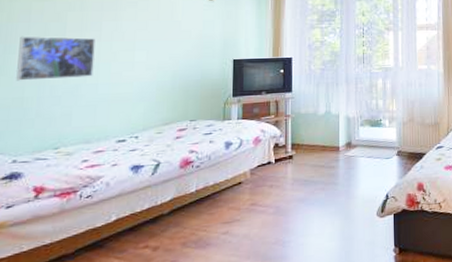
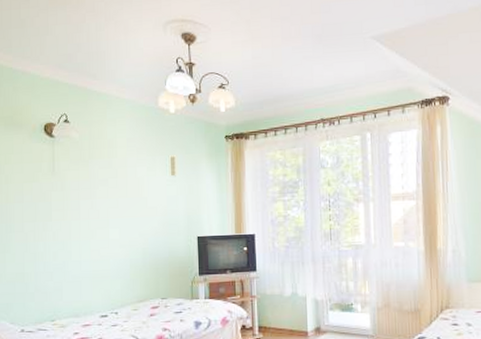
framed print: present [16,36,96,81] -> none [17,215,77,258]

